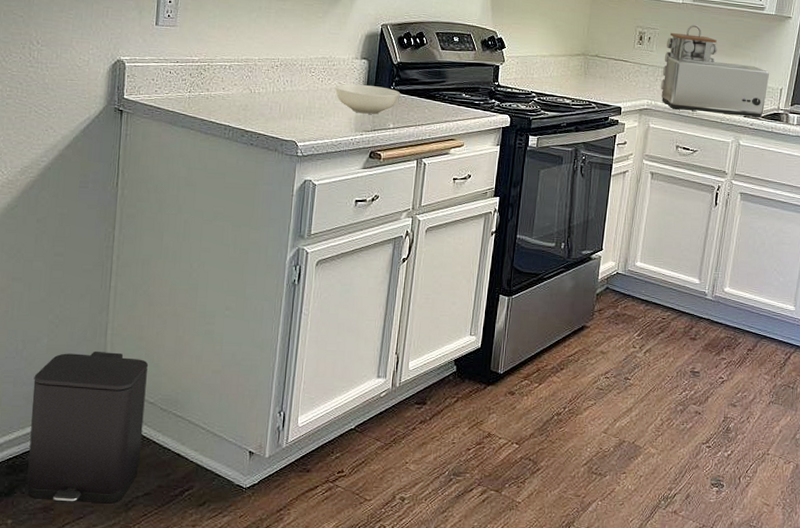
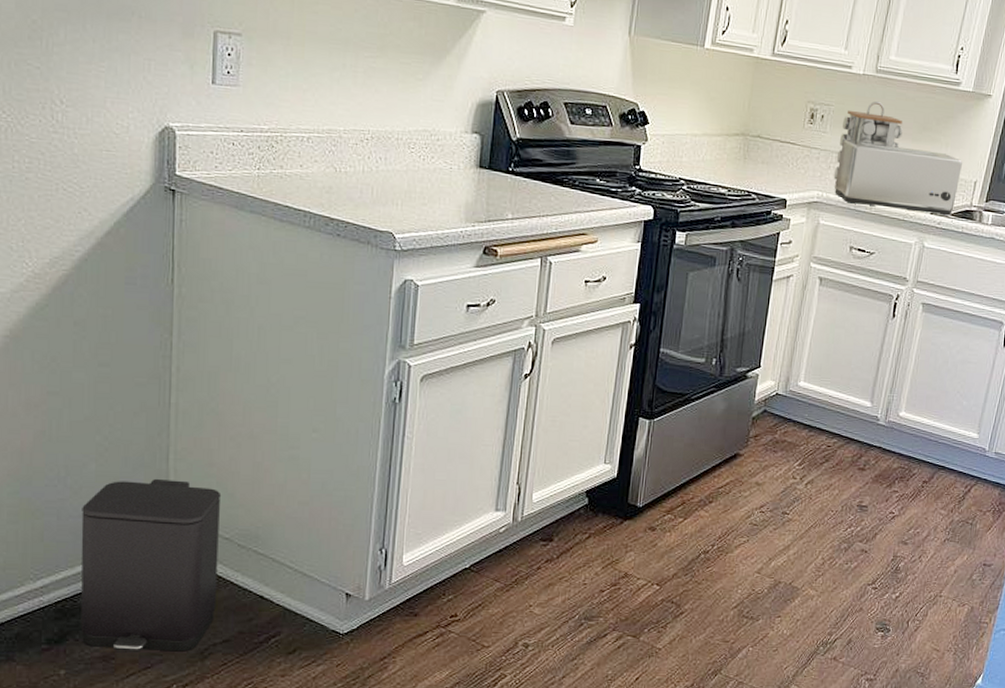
bowl: present [334,84,401,114] -> none [439,163,521,202]

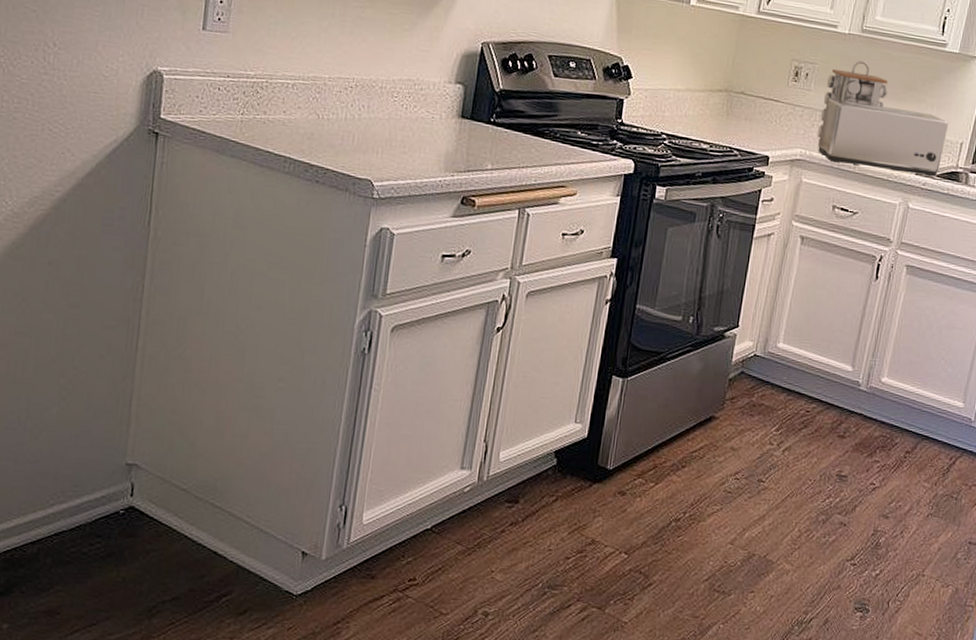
pedal bin: present [80,478,222,652] -> none [27,424,182,609]

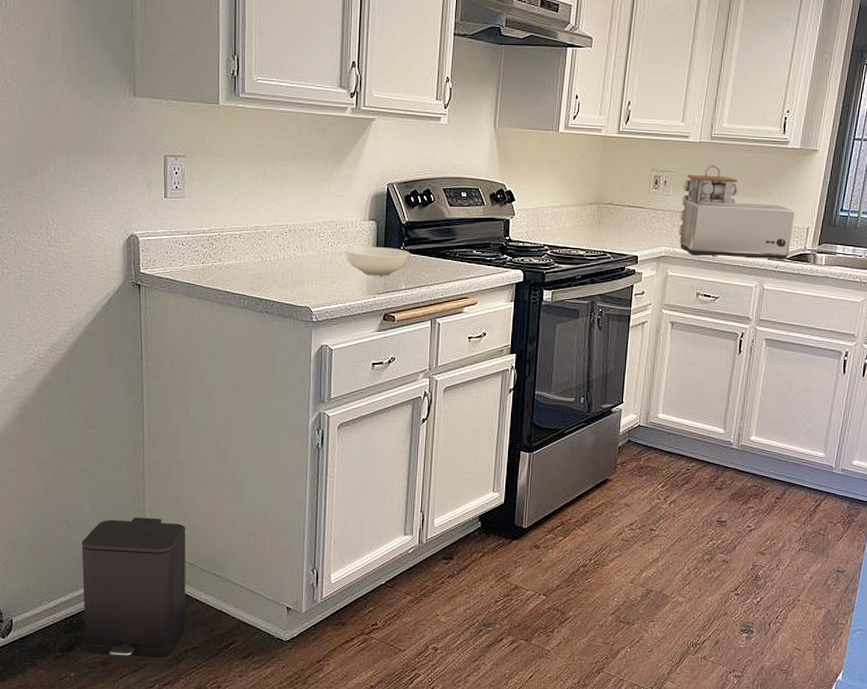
pedal bin: none [27,424,182,609] -> present [81,517,186,657]
bowl: none [421,112,502,152] -> present [344,246,411,276]

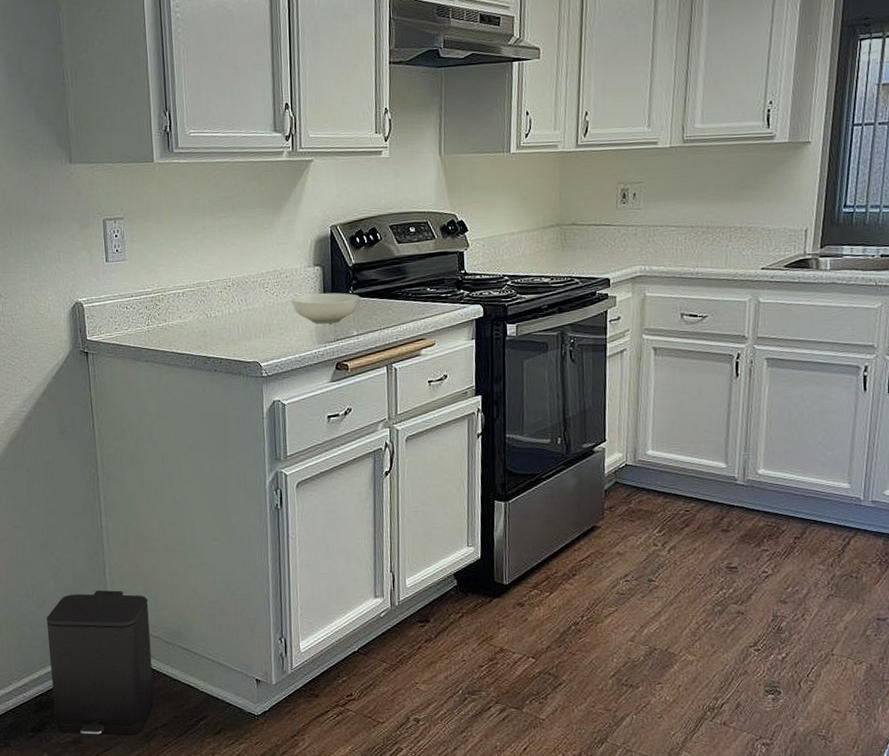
spice rack: present [678,165,738,239] -> none [653,170,720,256]
toaster: present [680,200,794,260] -> none [656,207,789,272]

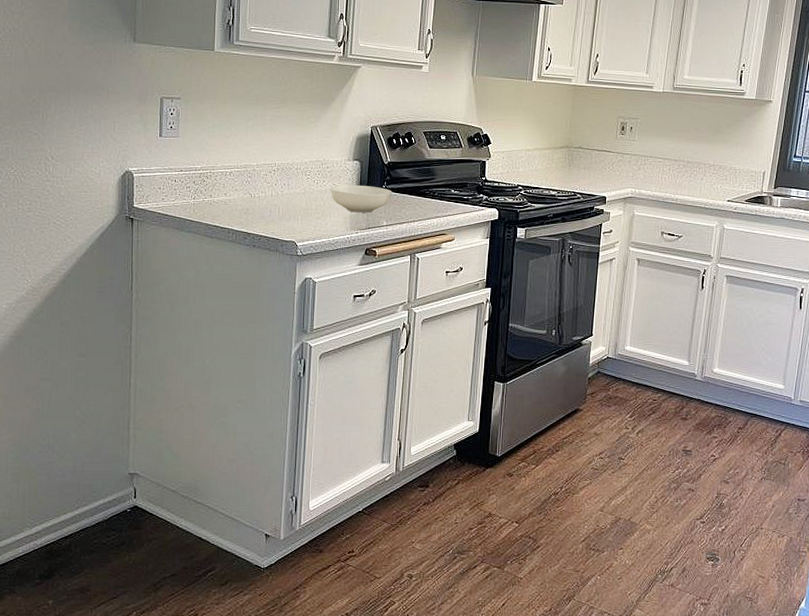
pedal bin: present [46,590,154,736] -> none [64,443,169,584]

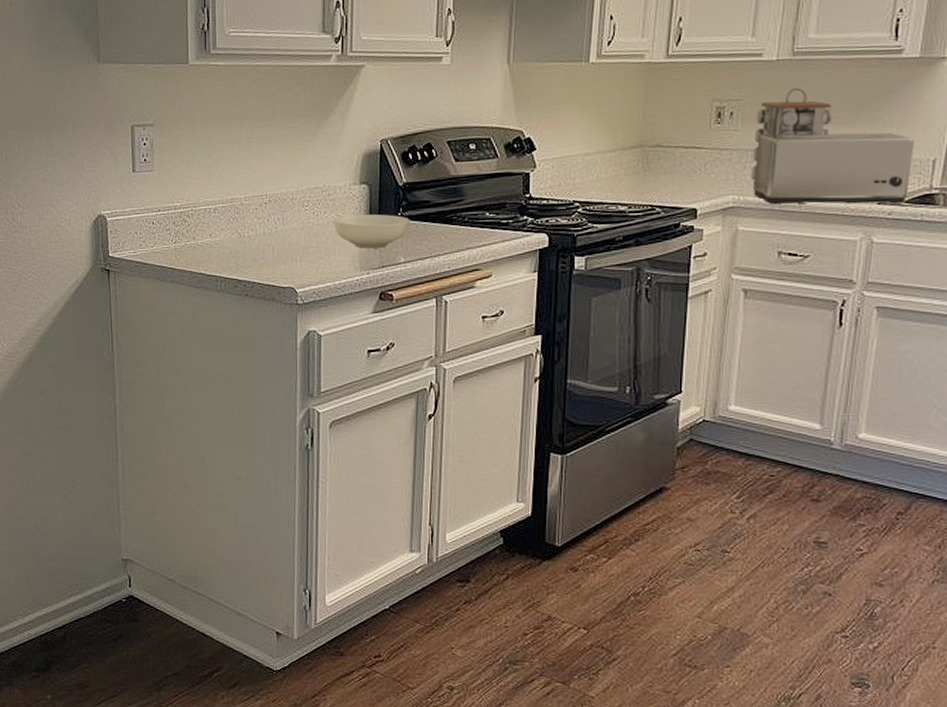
spice rack: none [643,113,699,181] -> present [750,87,832,185]
toaster: none [645,145,751,202] -> present [753,132,914,204]

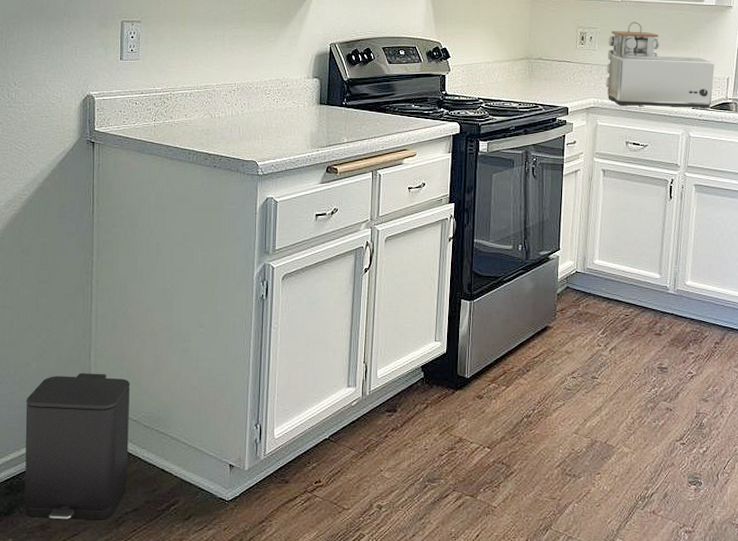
pedal bin: none [55,526,166,683] -> present [24,372,131,521]
bowl: present [332,214,410,249] -> none [289,102,352,130]

